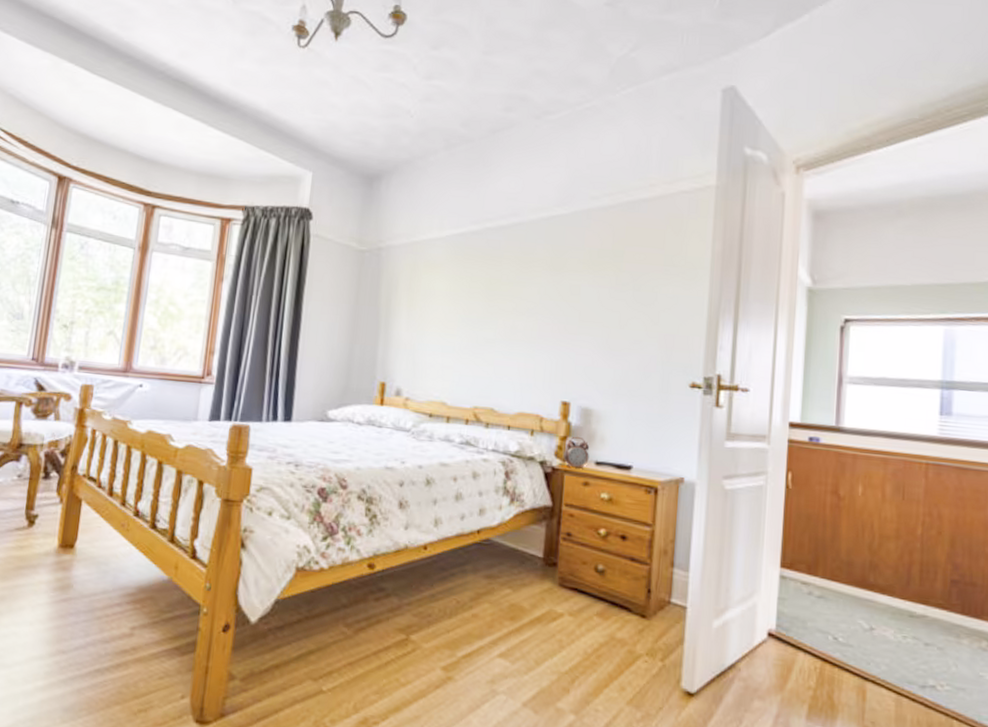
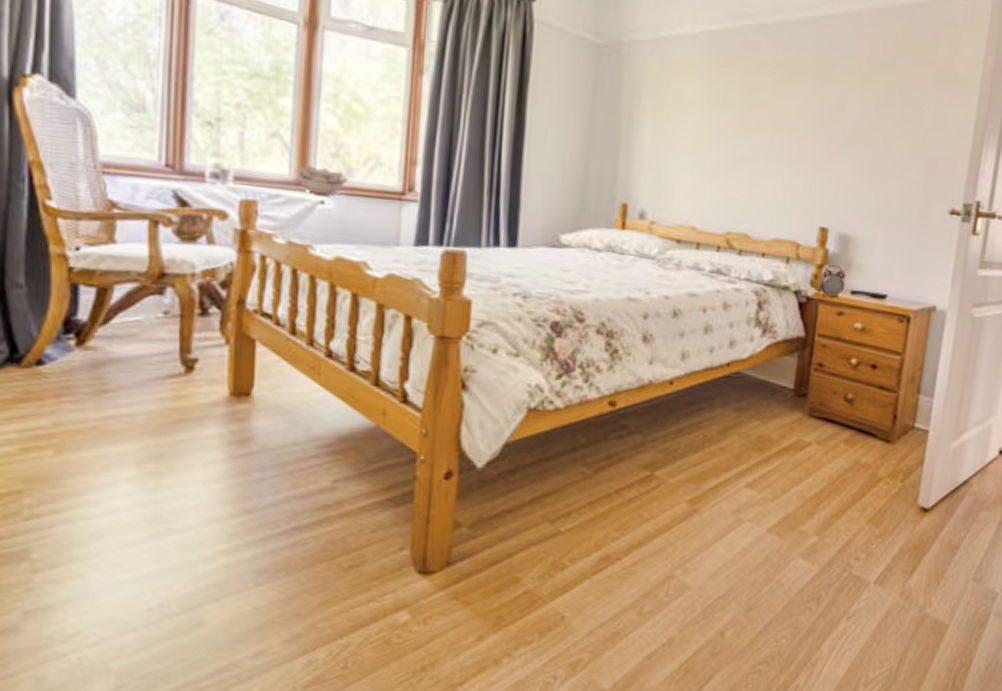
decorative bowl: none [122,356,163,380] -> present [294,165,349,196]

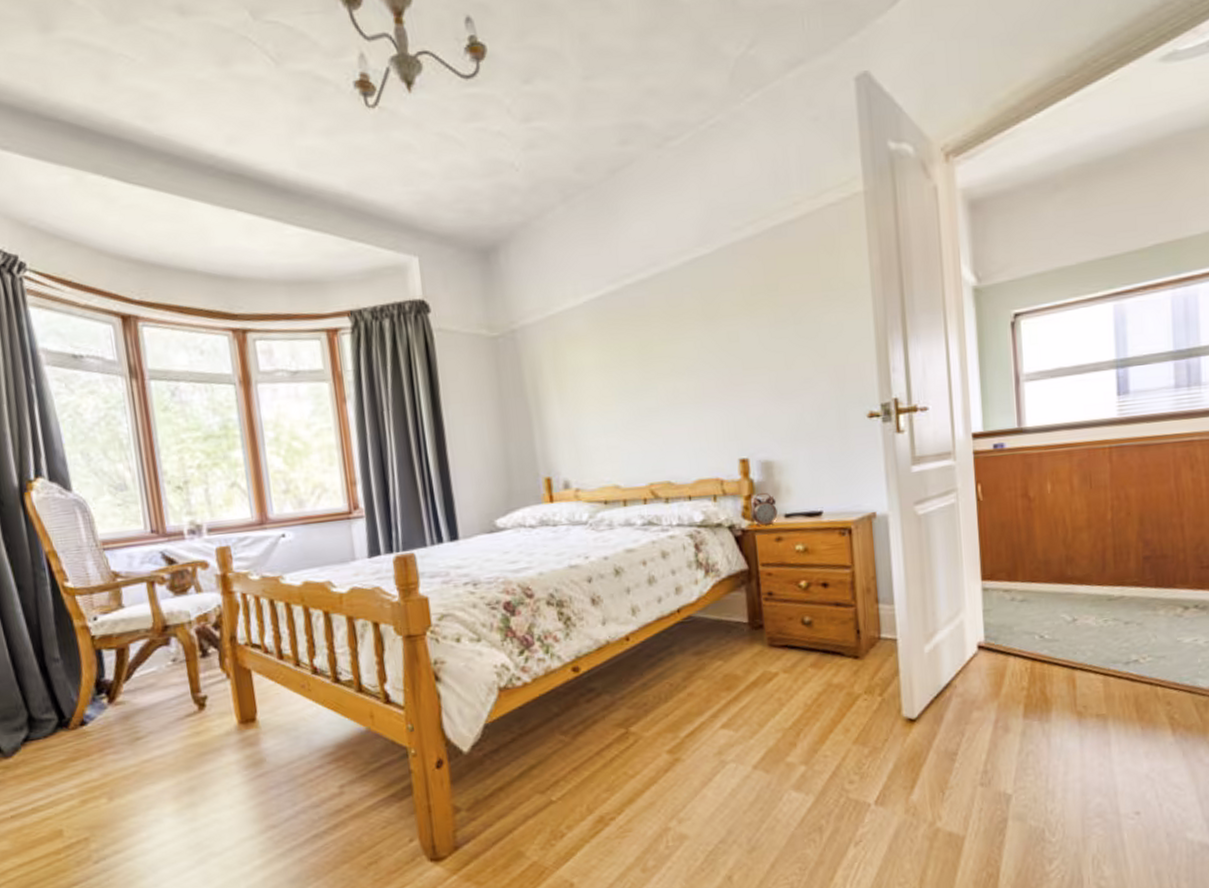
decorative bowl: present [294,165,349,196] -> none [255,505,302,530]

